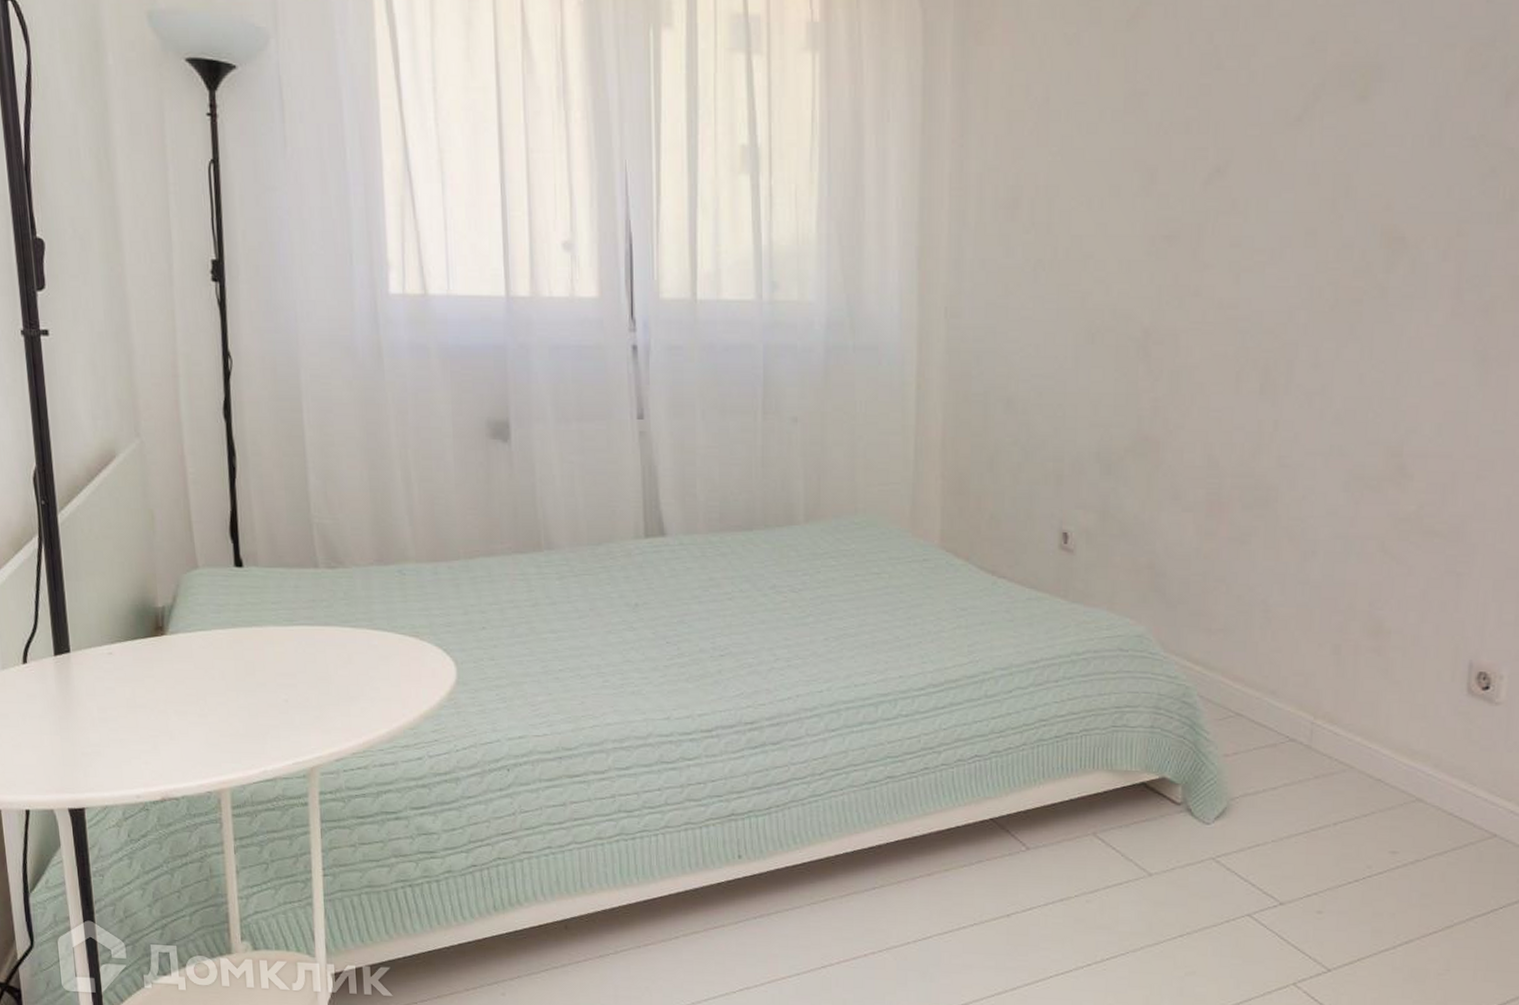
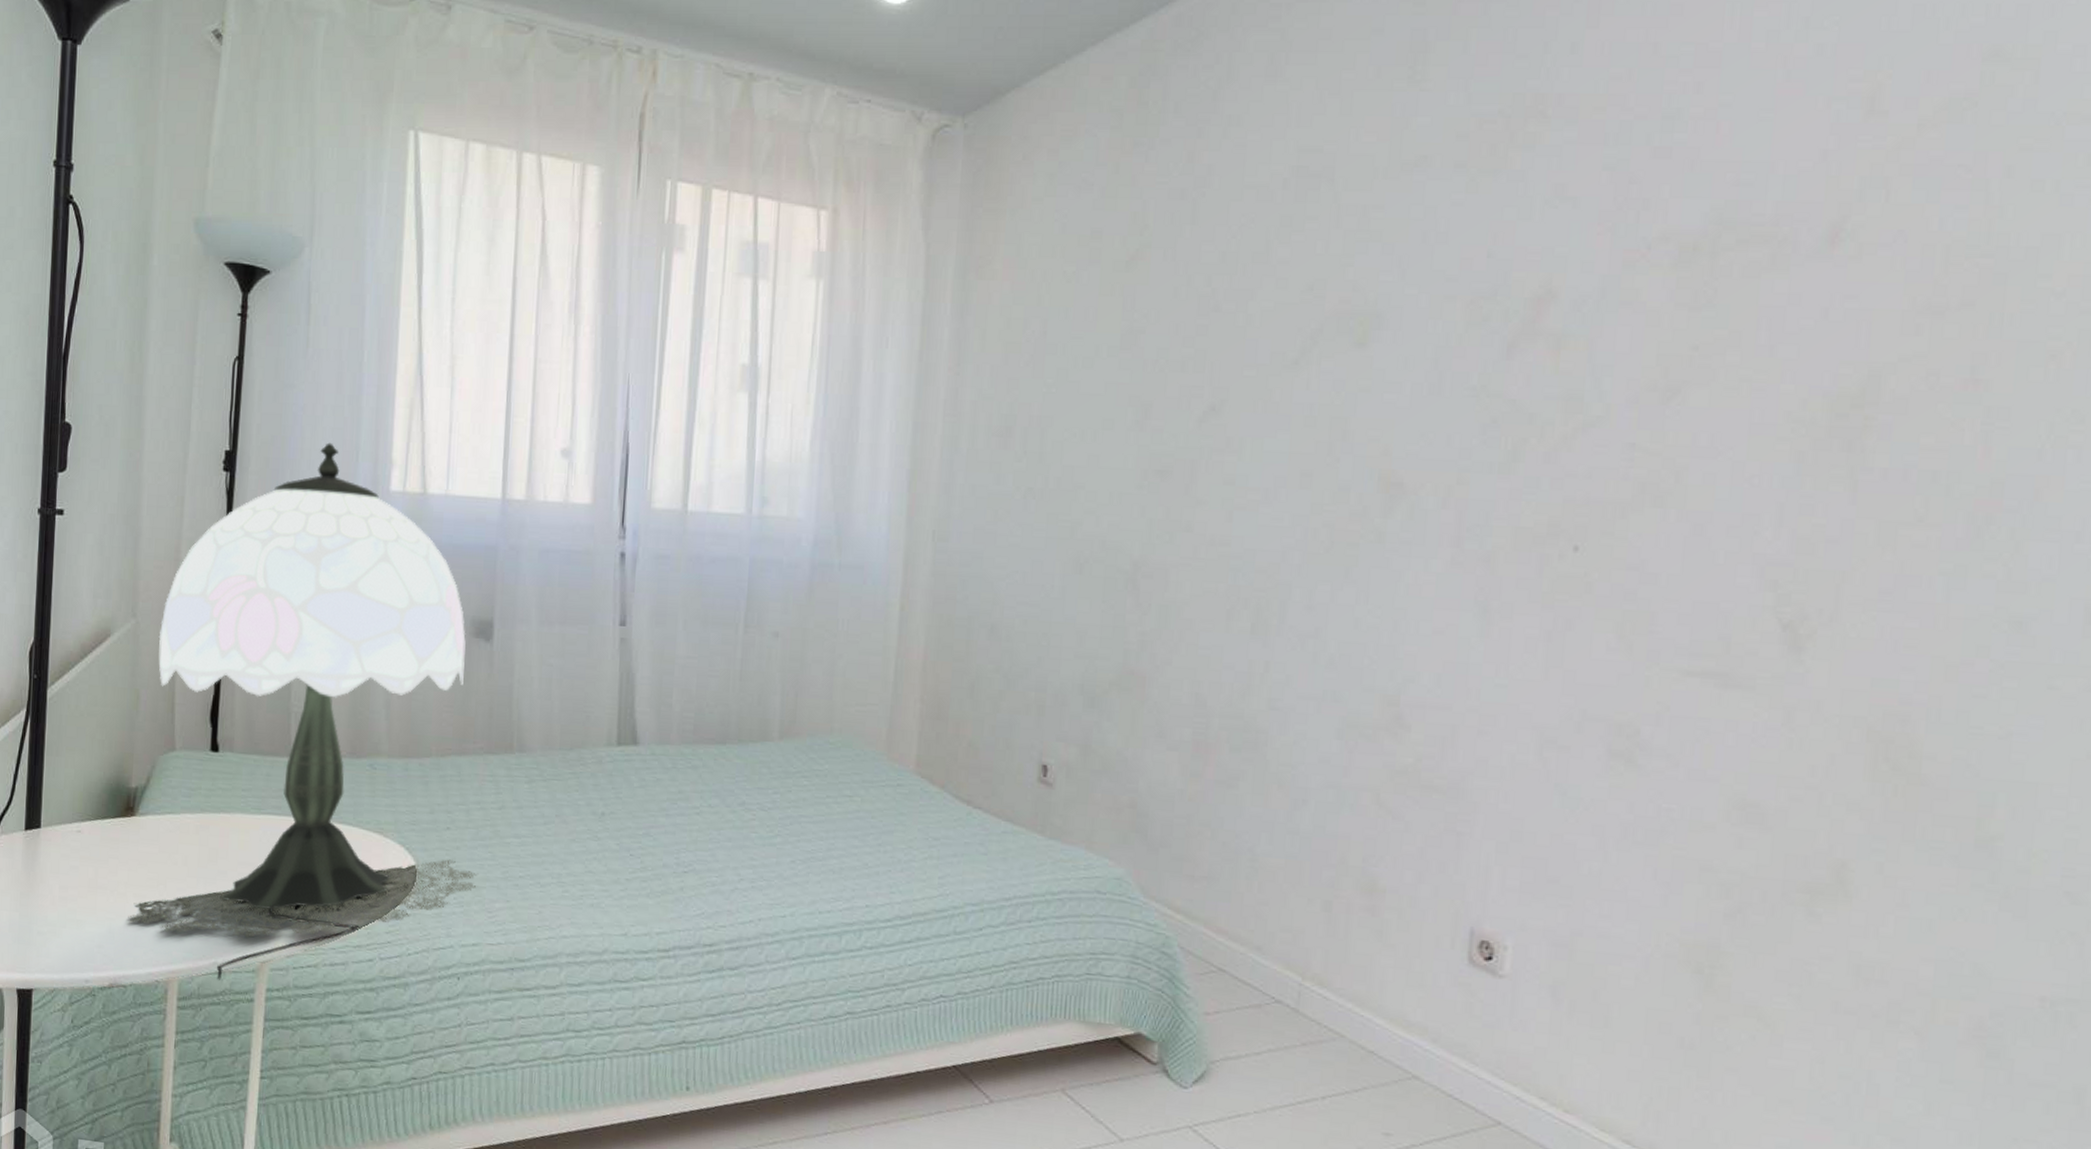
table lamp: none [166,246,519,787] -> present [128,442,479,980]

